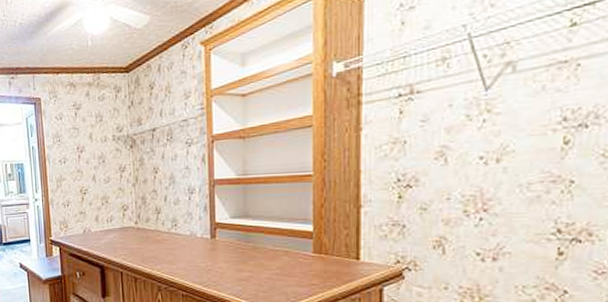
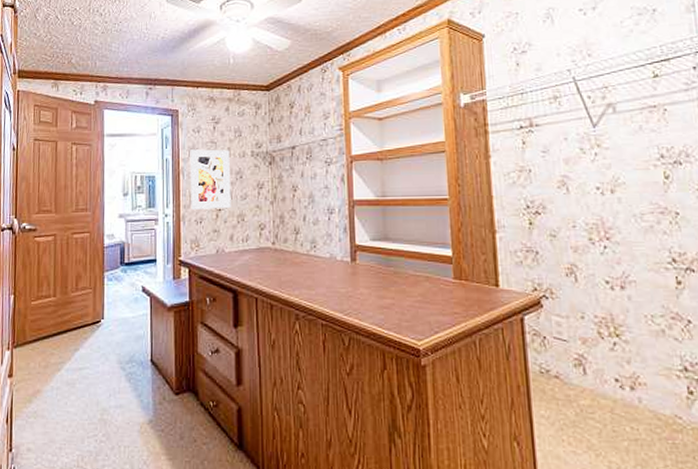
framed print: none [54,135,95,194] -> present [190,149,231,210]

